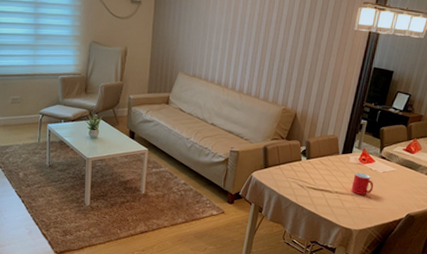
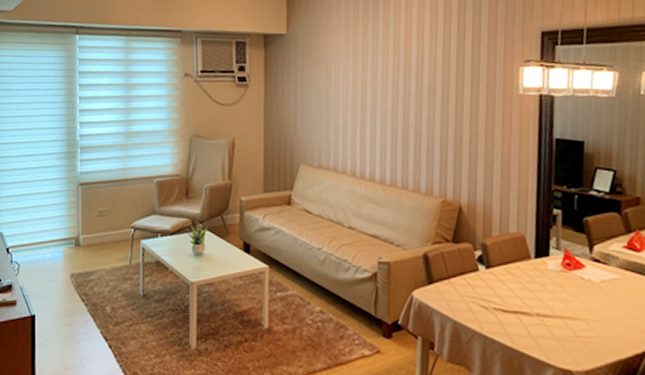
cup: present [351,172,374,195] -> none [558,284,592,317]

